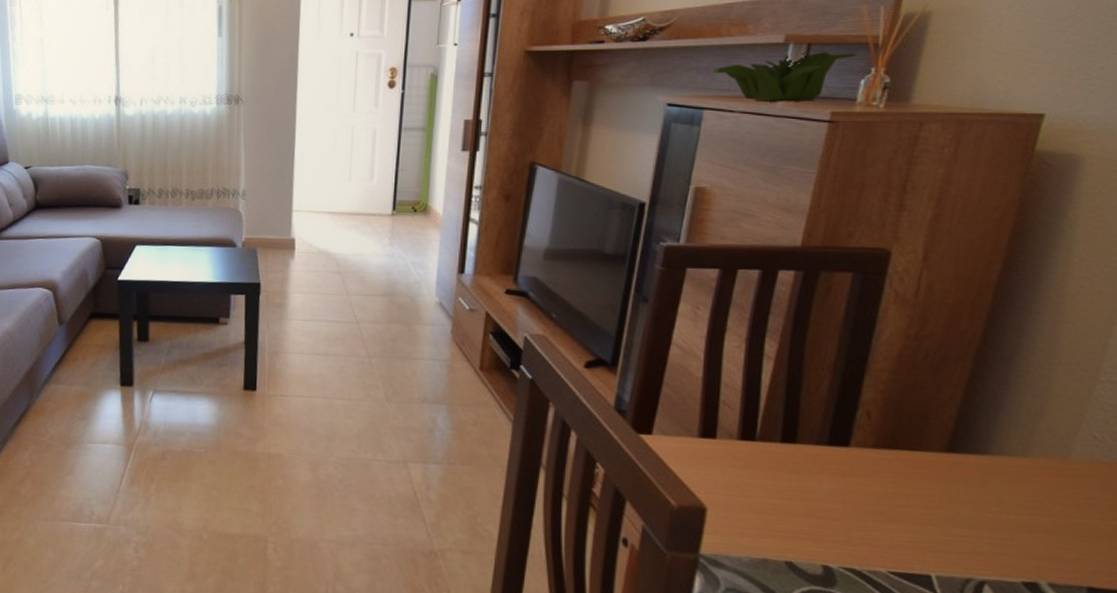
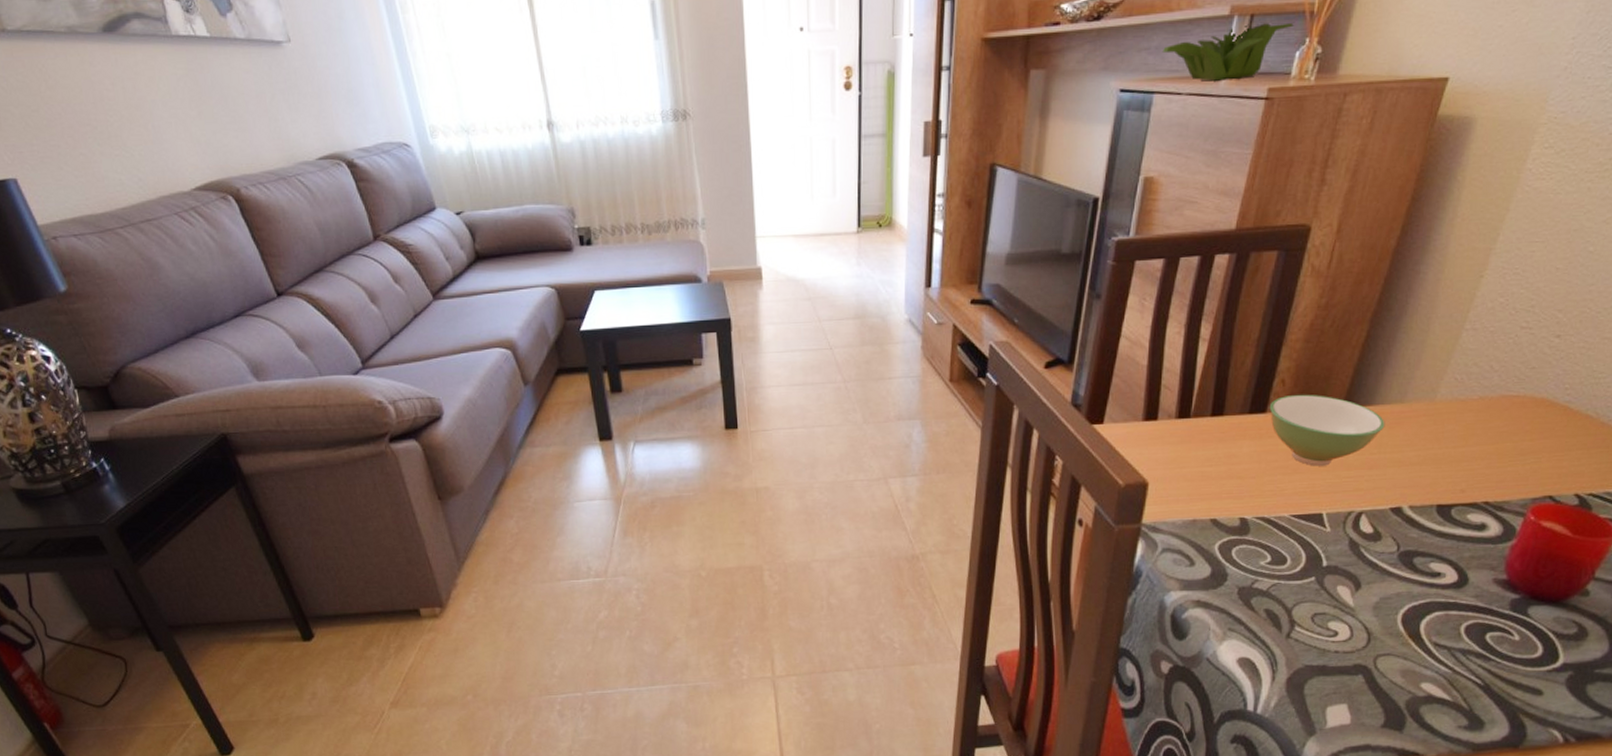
bowl: none [852,430,1005,519] -> present [1269,394,1385,466]

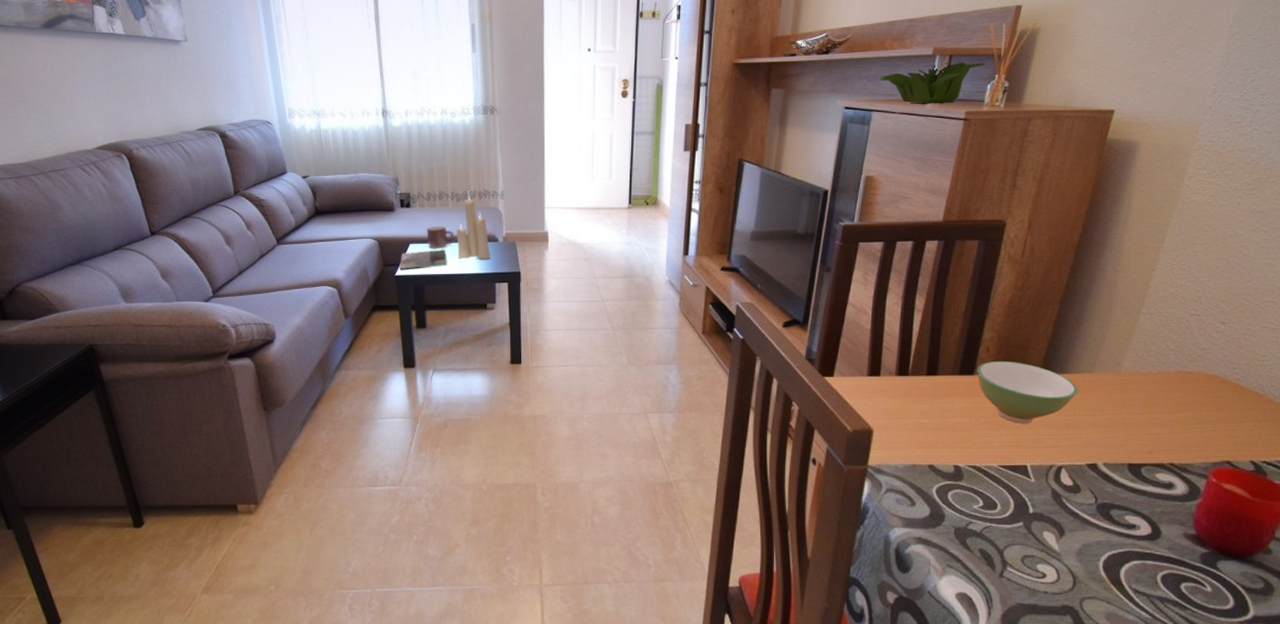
magazine: none [584,296,642,324] -> present [399,250,447,270]
mug: none [614,267,648,296] -> present [426,226,454,250]
candle: none [650,221,695,307] -> present [456,191,492,260]

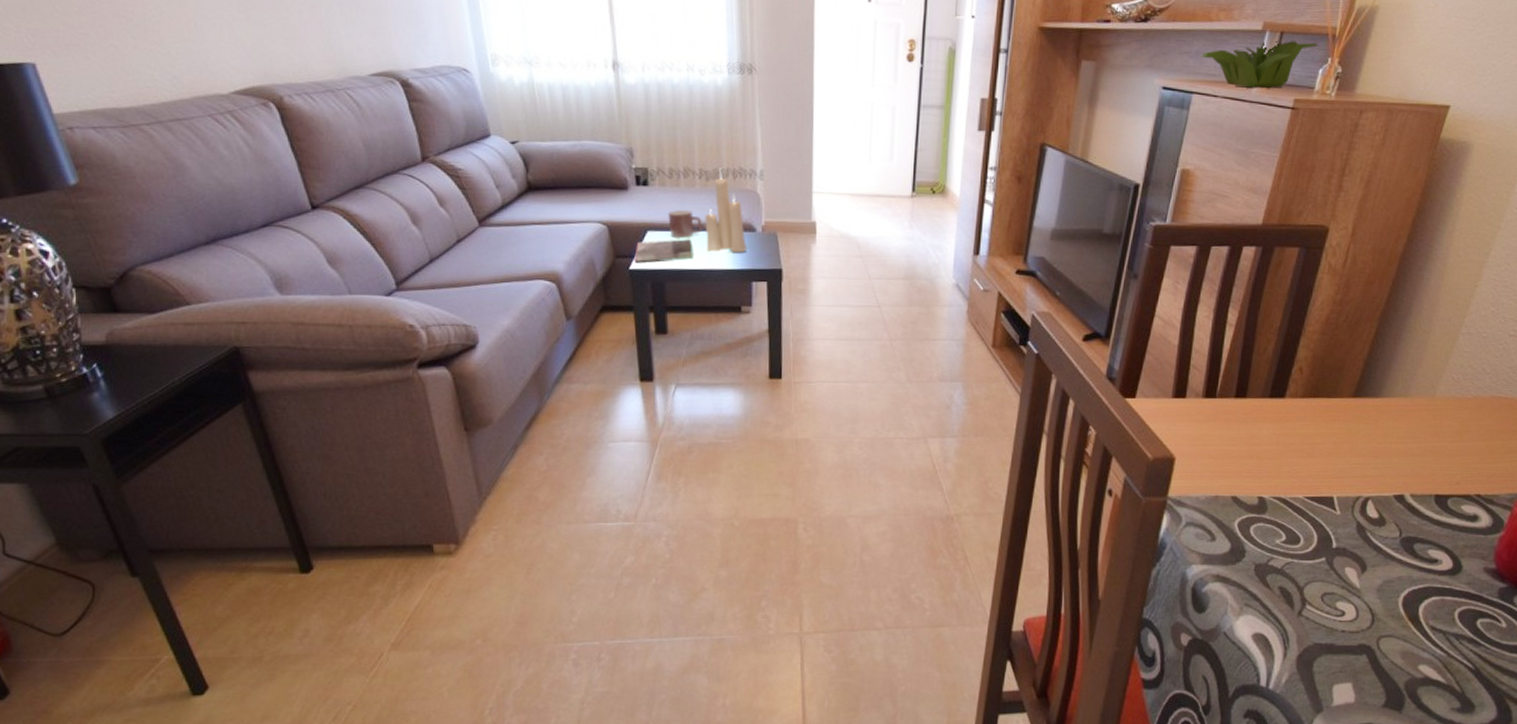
bowl: present [976,360,1078,424] -> none [1288,382,1391,452]

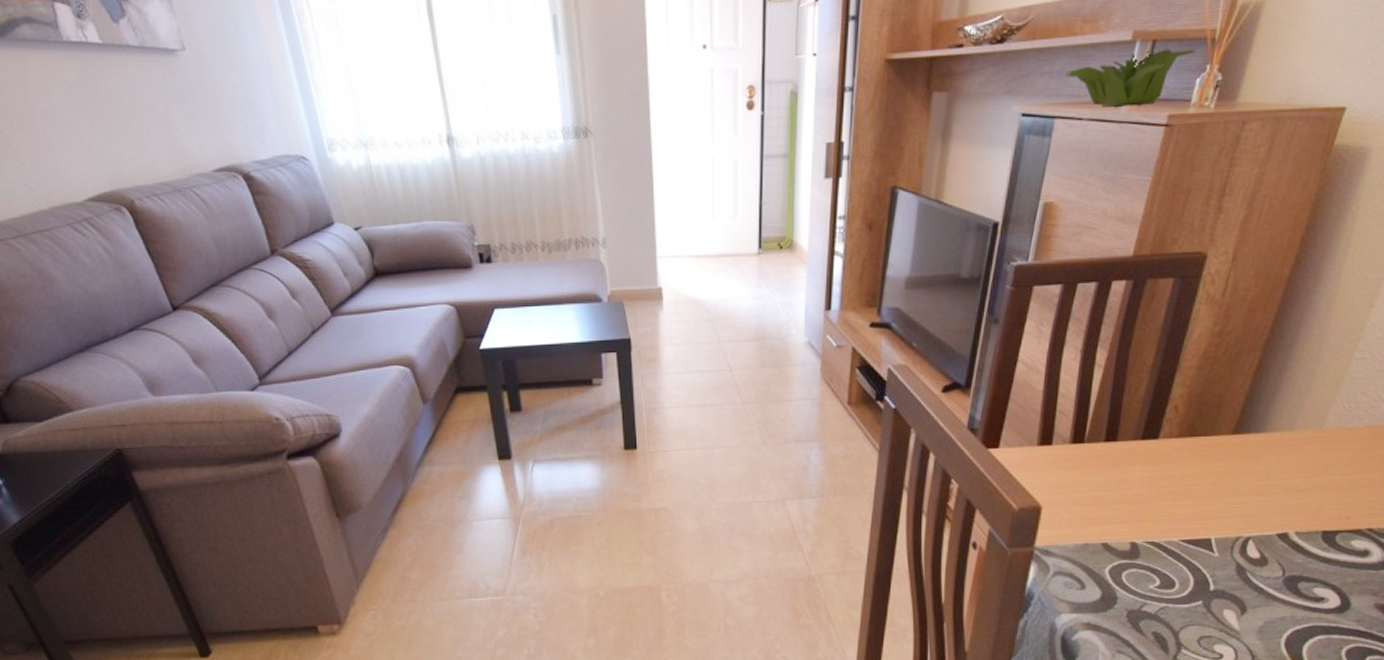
magazine: present [634,239,693,263] -> none [484,315,542,342]
mug: present [668,210,702,239] -> none [514,285,548,315]
candle: present [705,168,748,253] -> none [550,239,595,326]

